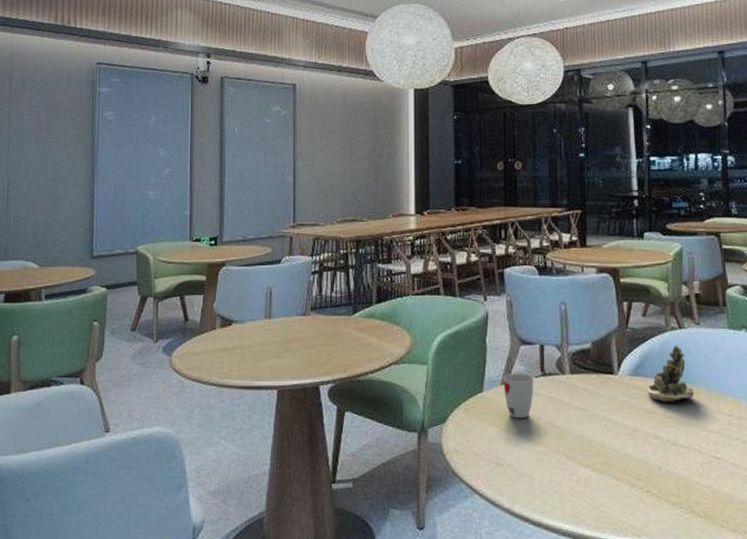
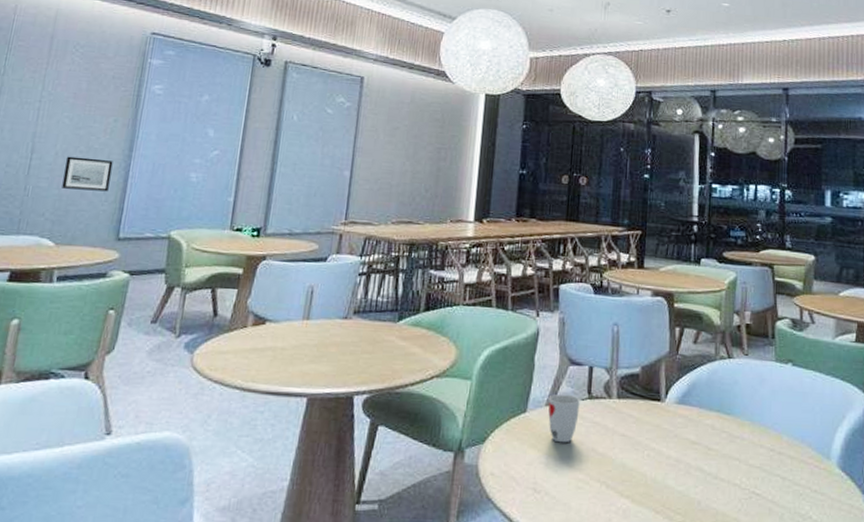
wall art: none [38,185,79,215] -> present [62,156,113,192]
succulent planter: present [647,345,695,402] -> none [692,374,739,433]

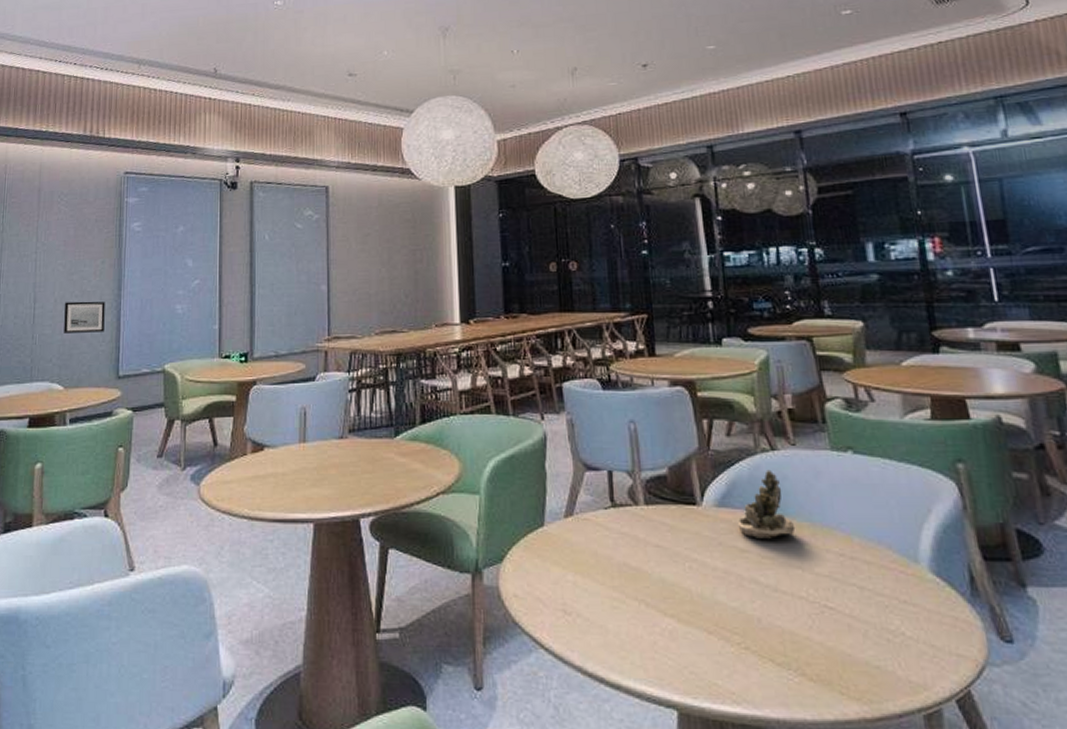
cup: present [548,394,580,443] -> none [566,503,604,558]
succulent planter: none [692,374,739,433] -> present [737,469,796,538]

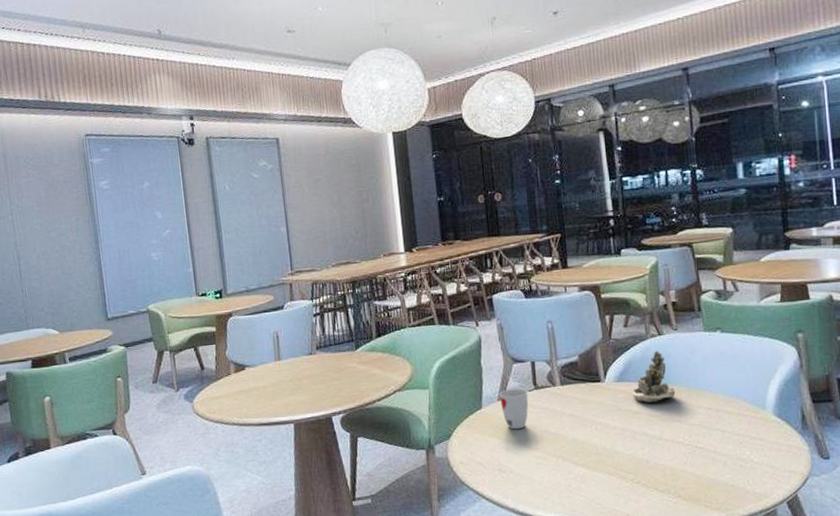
wall art: present [64,301,105,333] -> none [47,255,88,285]
cup: none [566,503,604,558] -> present [499,388,529,430]

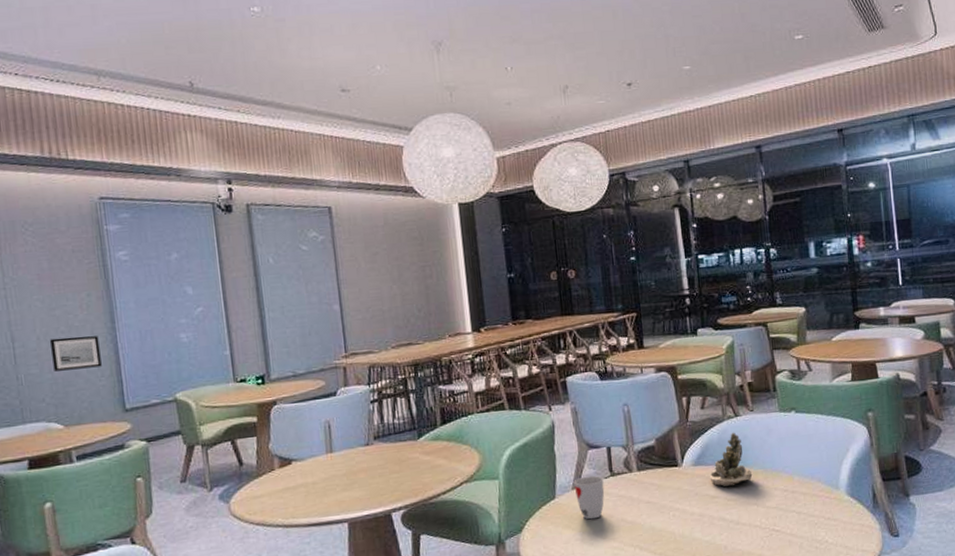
wall art: none [47,255,88,285] -> present [50,336,102,372]

